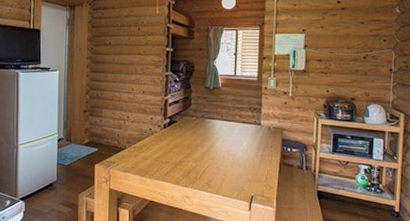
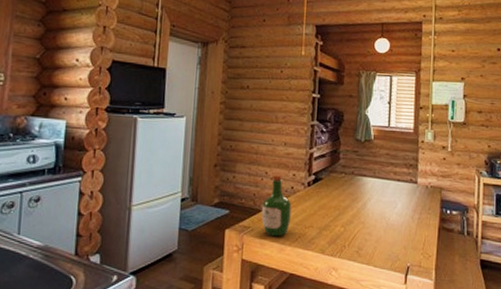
wine bottle: none [124,118,150,171] -> present [261,174,292,237]

